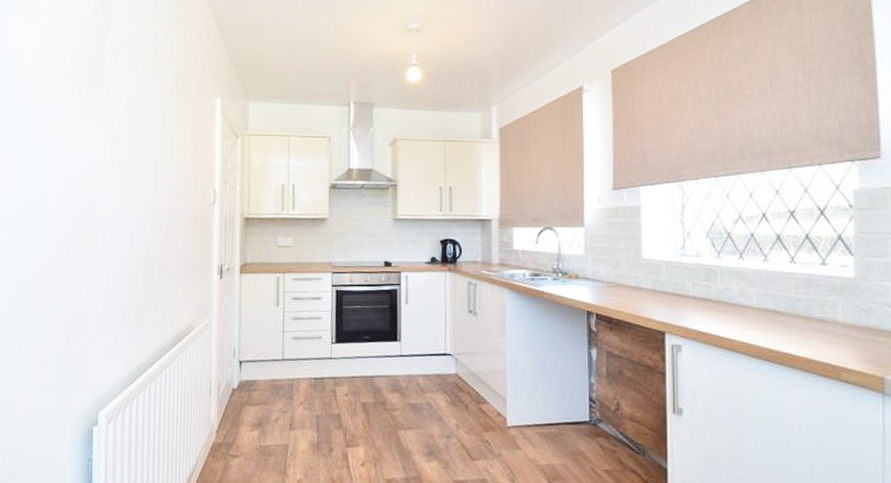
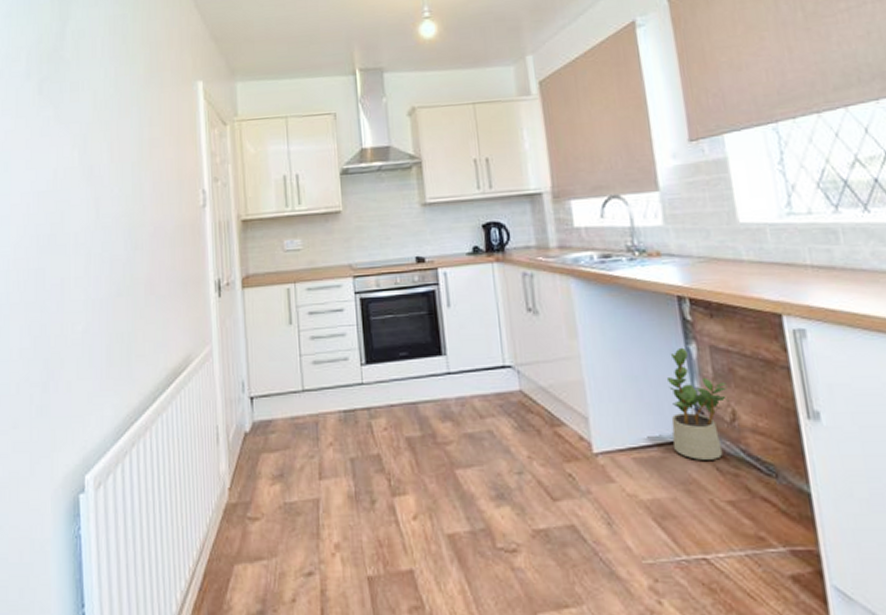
potted plant: none [570,351,616,438] -> present [666,347,729,460]

